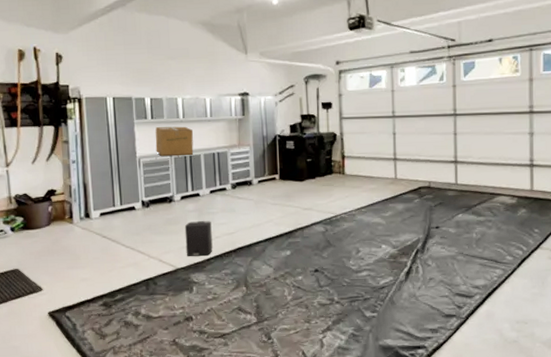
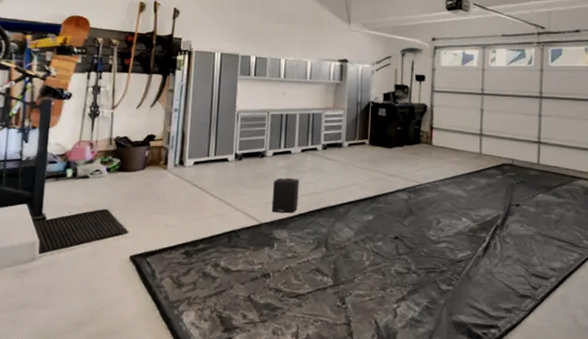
box: present [155,126,194,157] -> none [255,84,291,114]

